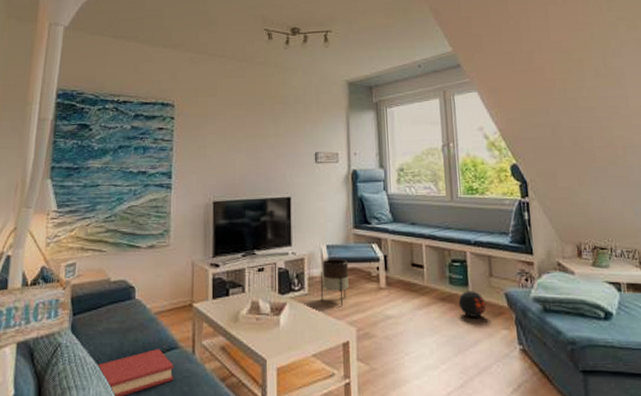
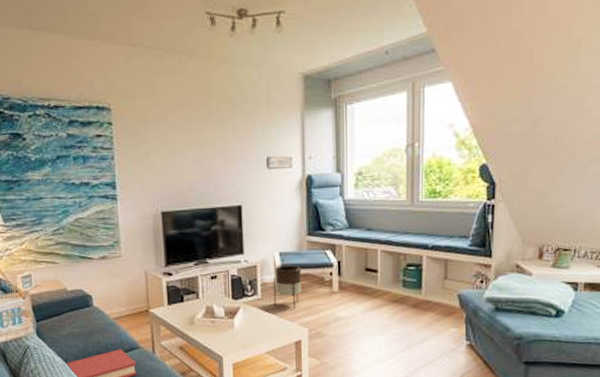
decorative ball: present [459,291,486,317] -> none [411,293,438,317]

